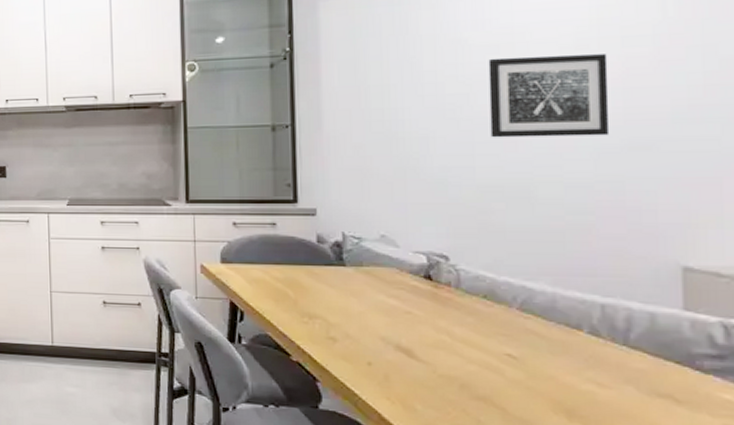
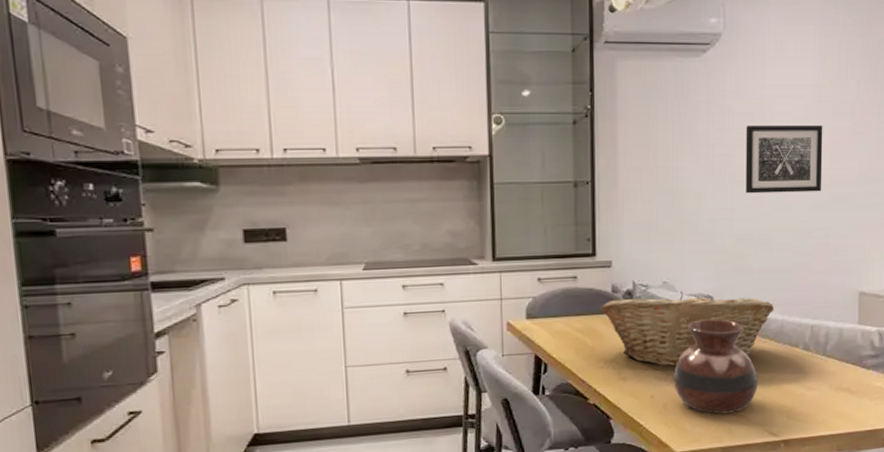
fruit basket: none [302,247,539,333] -> present [599,291,773,367]
vase: none [397,282,520,400] -> present [673,319,759,414]

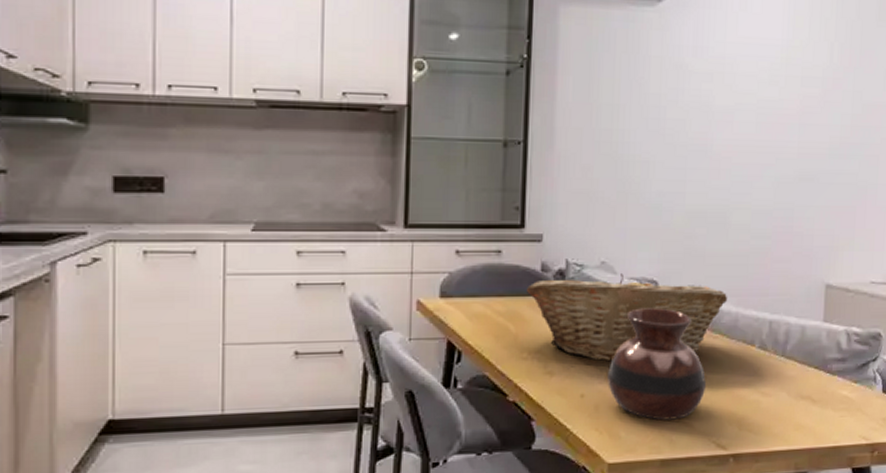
wall art: present [745,124,823,194] -> none [700,86,791,167]

